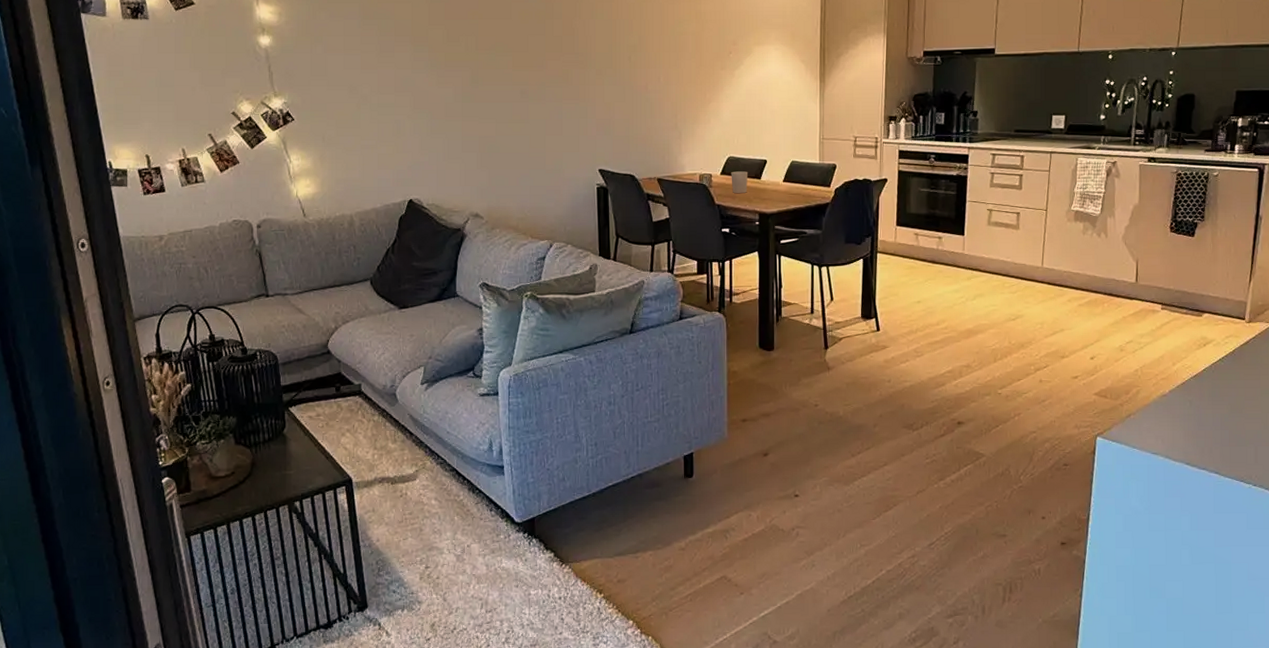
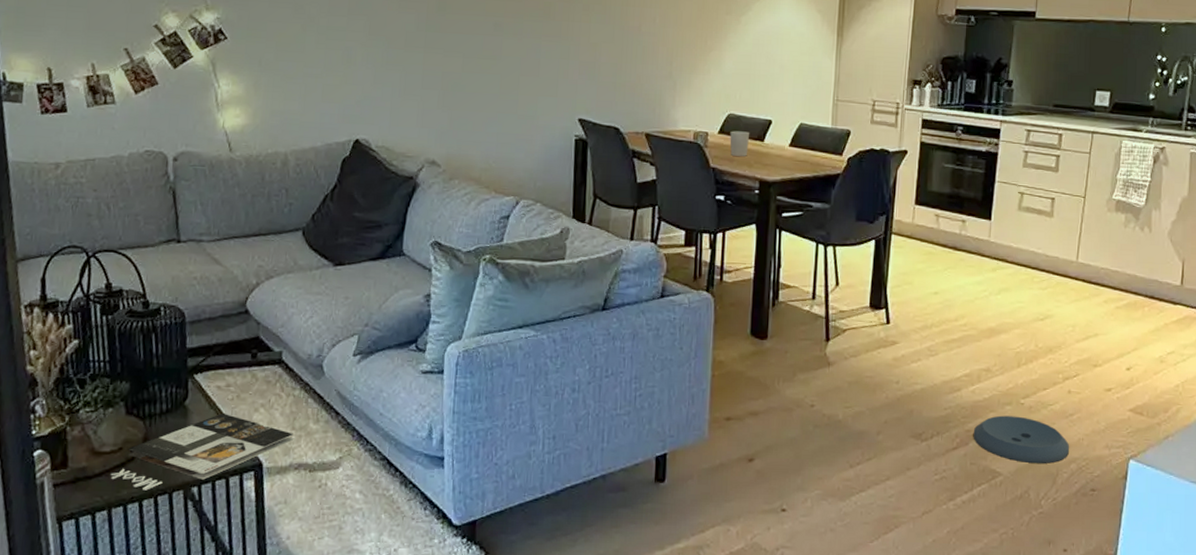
magazine: none [226,439,378,507] -> present [110,413,296,491]
robot vacuum: none [958,404,1044,444] -> present [973,415,1070,463]

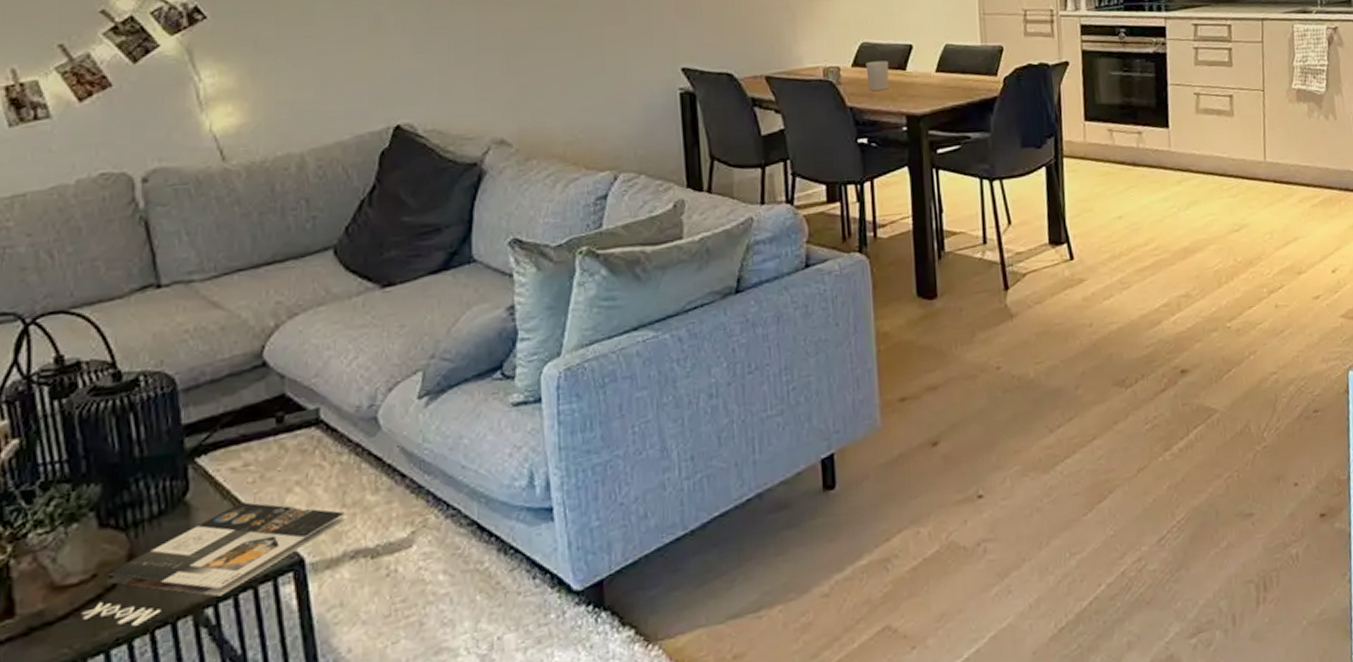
robot vacuum: present [973,415,1070,463] -> none [1180,342,1286,393]

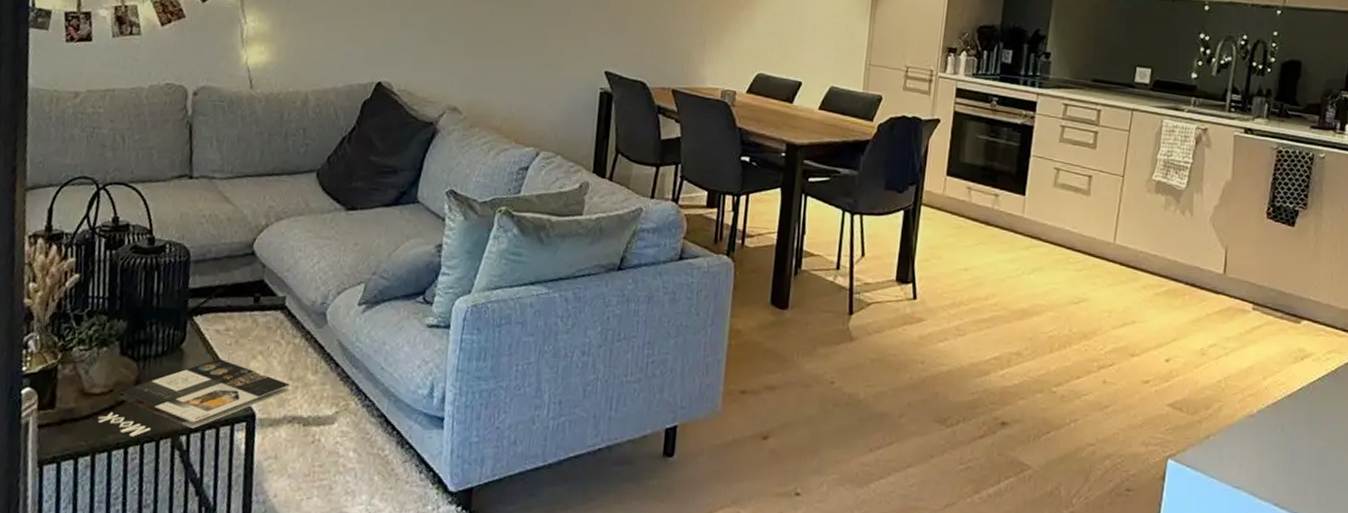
candle holder: present [865,61,889,92] -> none [758,91,779,118]

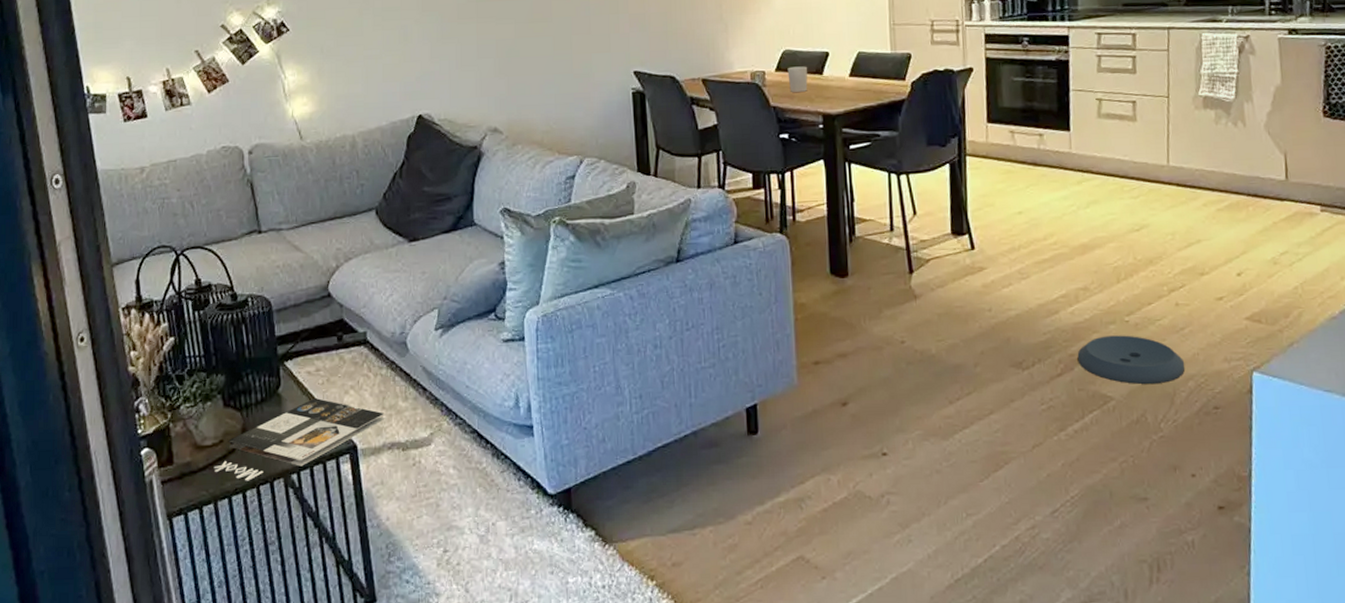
candle holder: none [758,91,779,118] -> present [787,66,808,93]
robot vacuum: none [1001,403,1104,459] -> present [1077,335,1185,384]

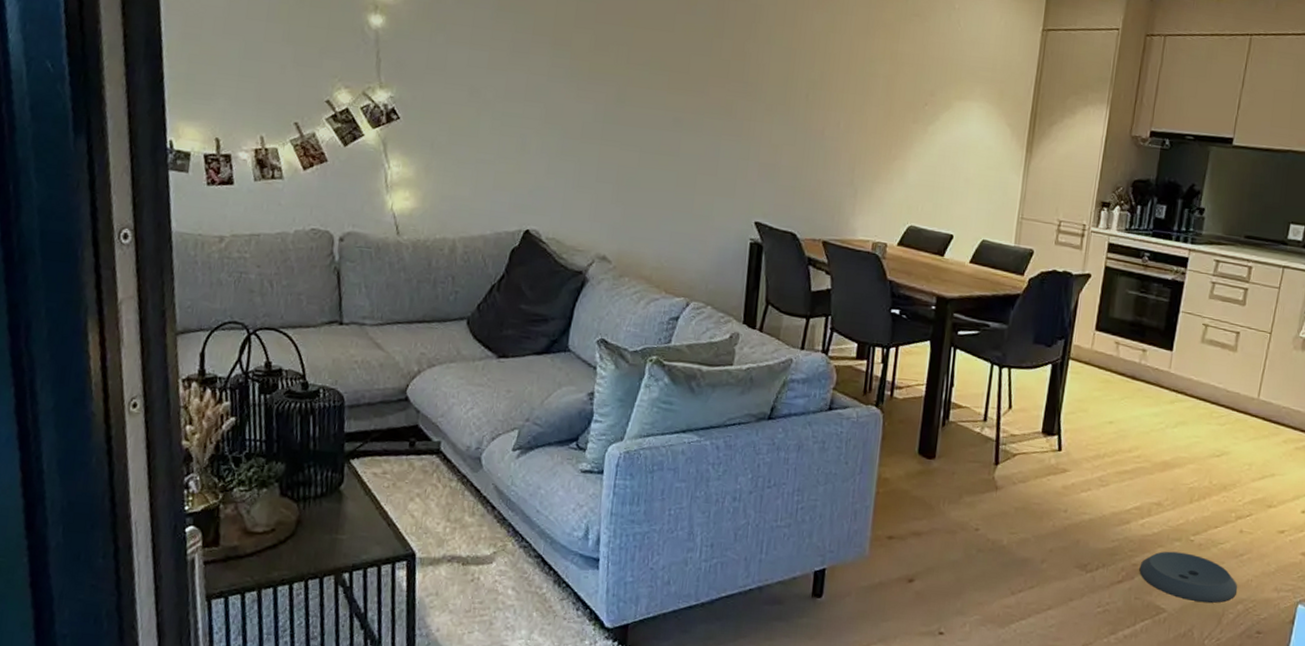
magazine: present [213,398,386,481] -> none [262,500,450,574]
candle holder: present [787,66,808,93] -> none [908,243,930,271]

